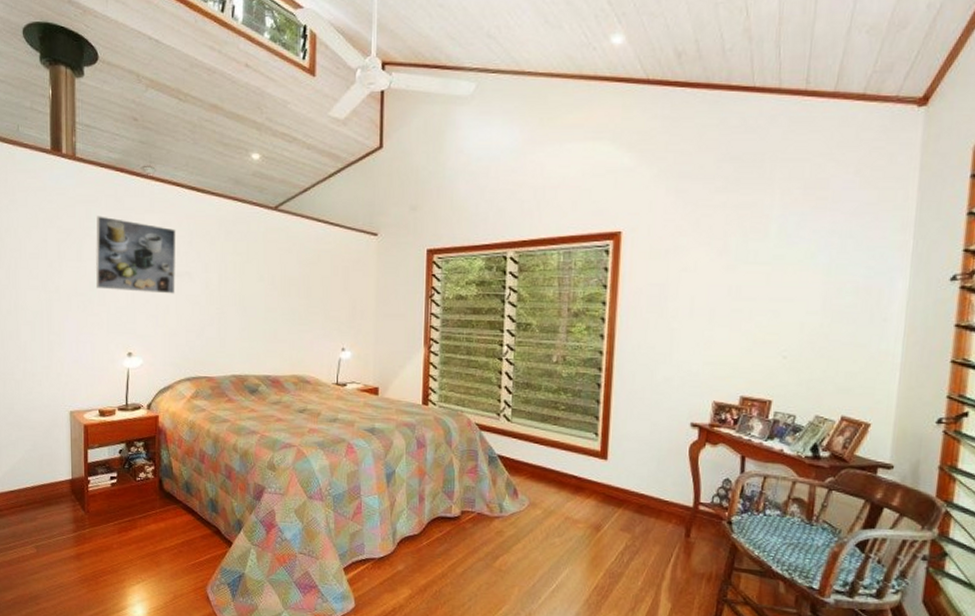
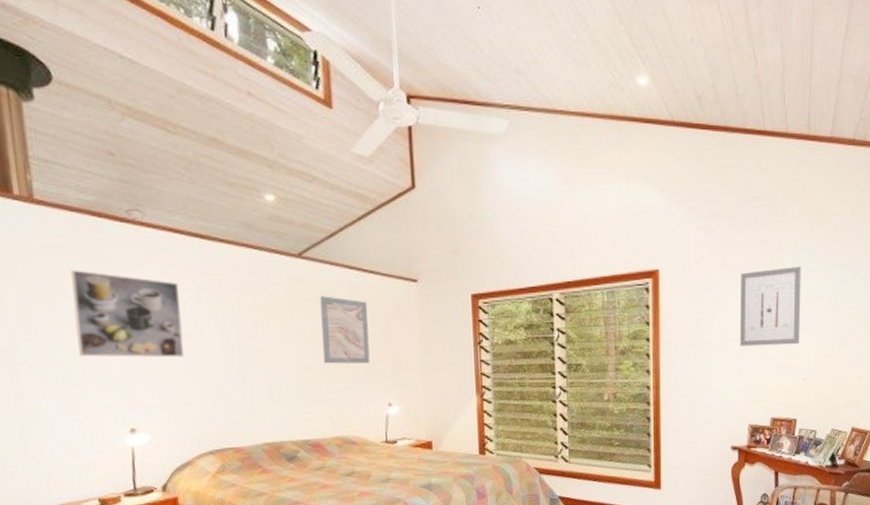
wall art: none [288,245,331,310] -> present [320,296,370,364]
wall art: none [709,232,788,319] -> present [740,266,801,347]

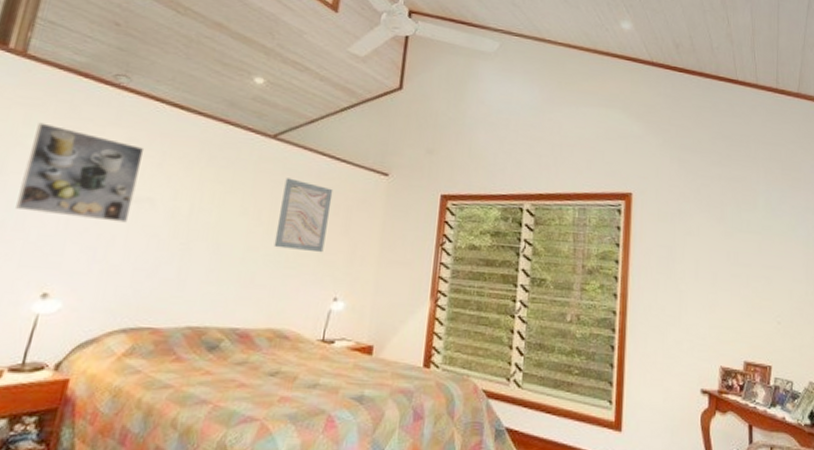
wall art: present [740,266,801,347] -> none [712,205,774,285]

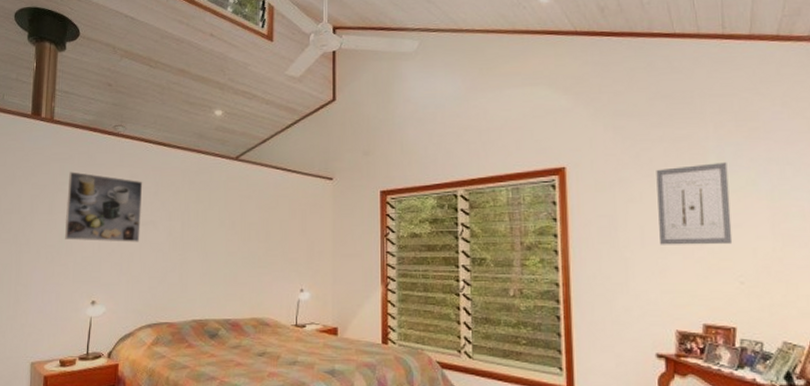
wall art: present [274,178,333,253] -> none [248,192,289,252]
wall art: none [712,205,774,285] -> present [656,162,733,245]

